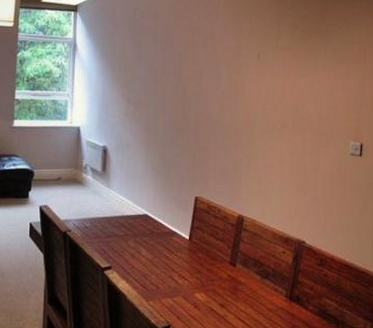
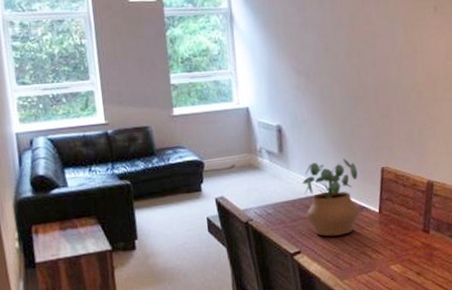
potted plant: none [120,184,172,257] -> present [302,158,361,237]

